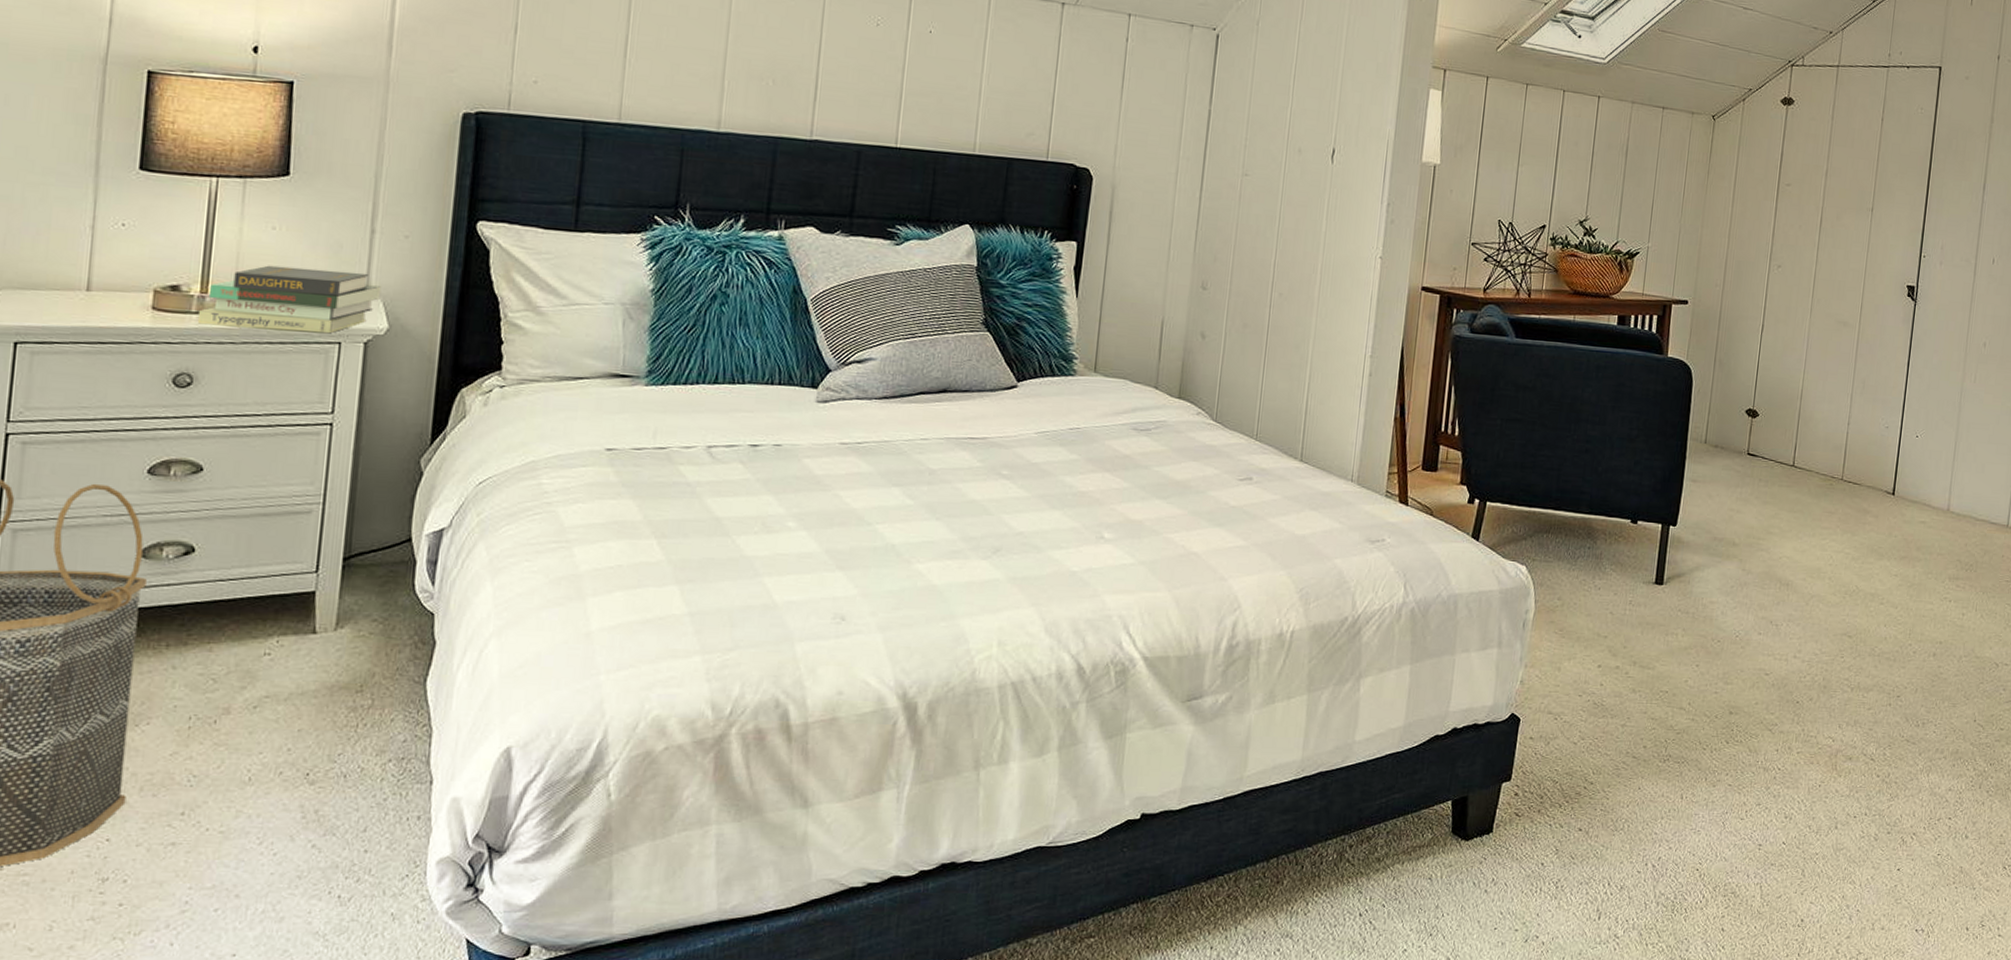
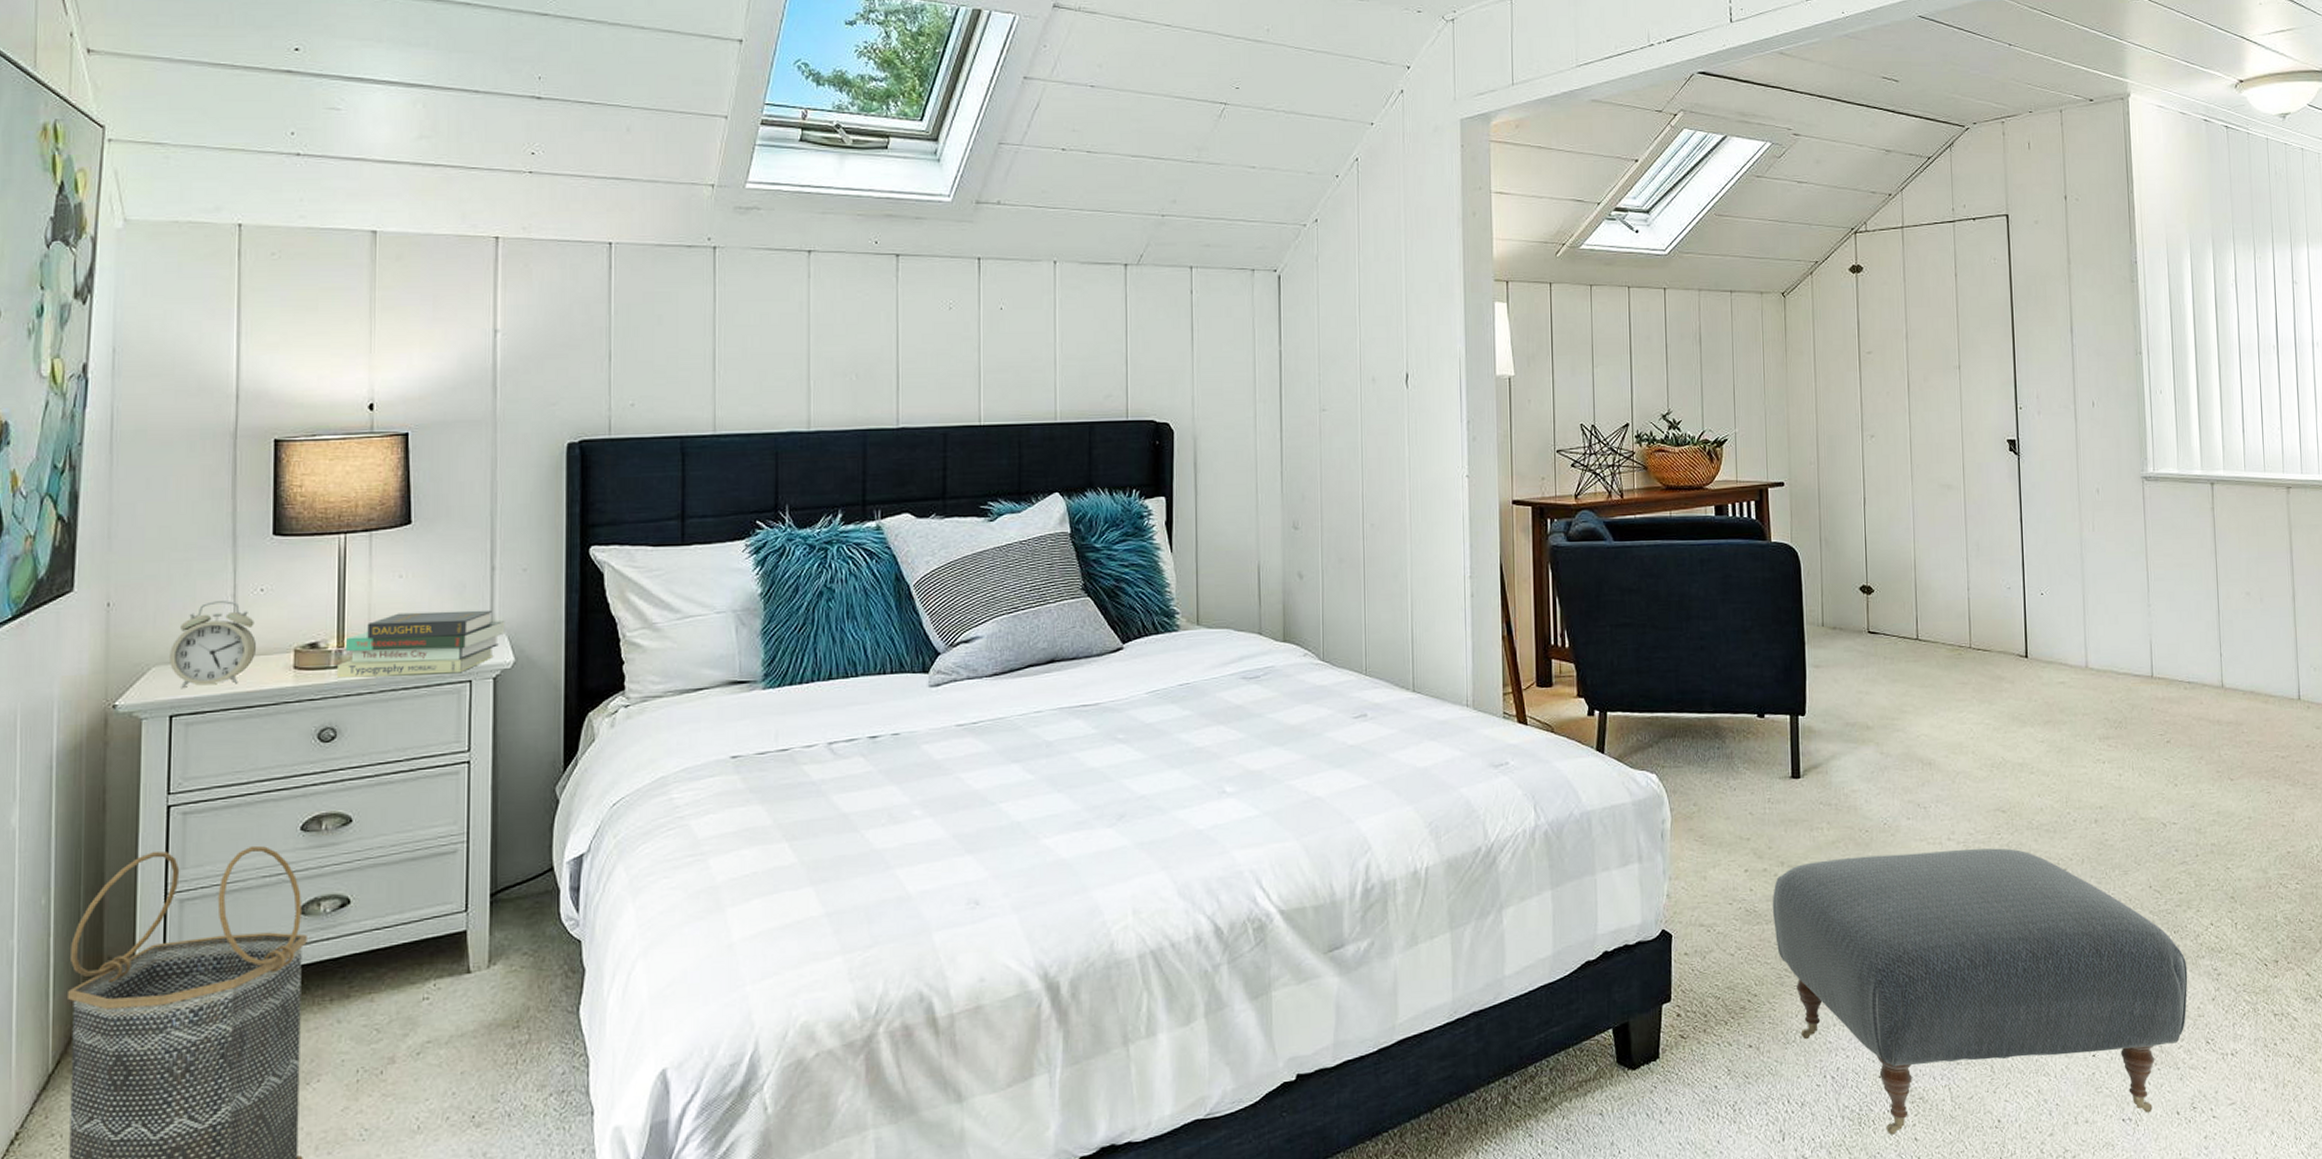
alarm clock: none [17,230,113,318] -> present [168,601,256,689]
ottoman: none [1618,664,1997,926] -> present [1772,848,2188,1135]

